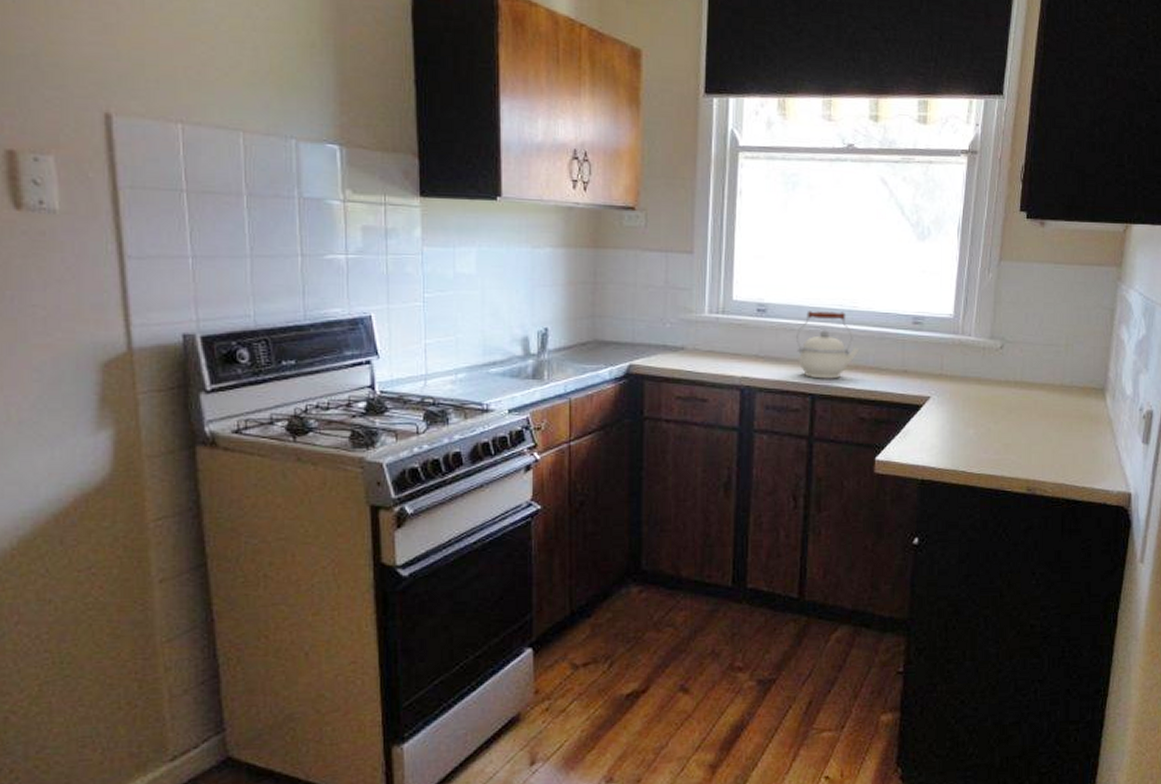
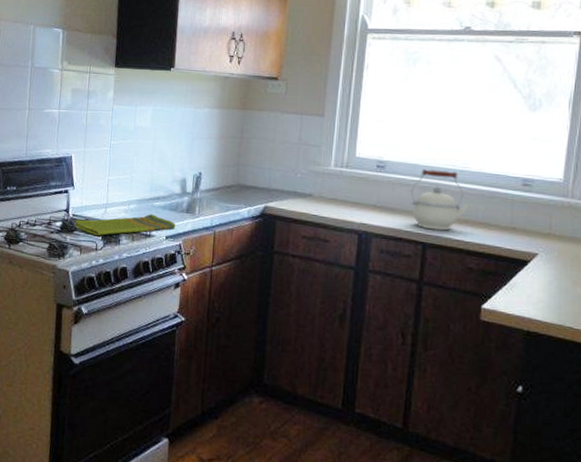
dish towel: none [384,384,520,415] -> present [74,214,176,236]

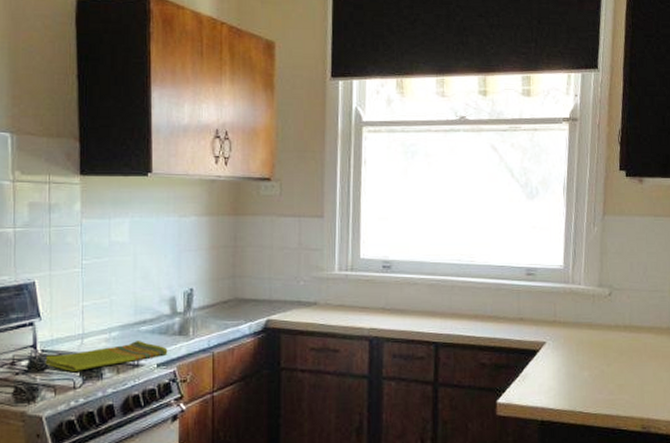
kettle: present [411,169,470,231] -> none [419,266,478,328]

